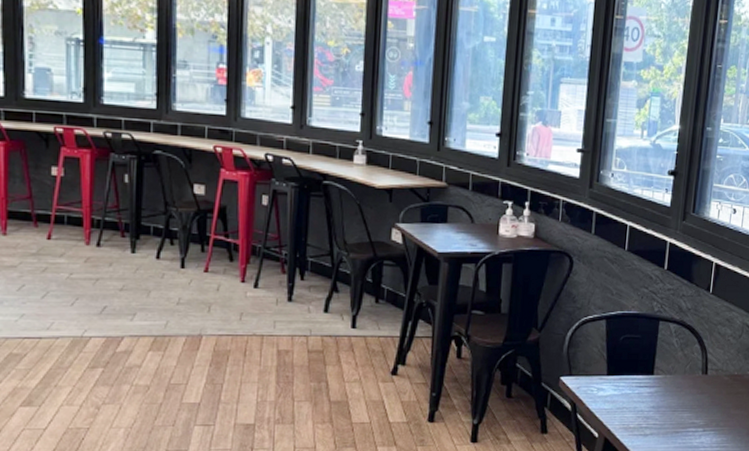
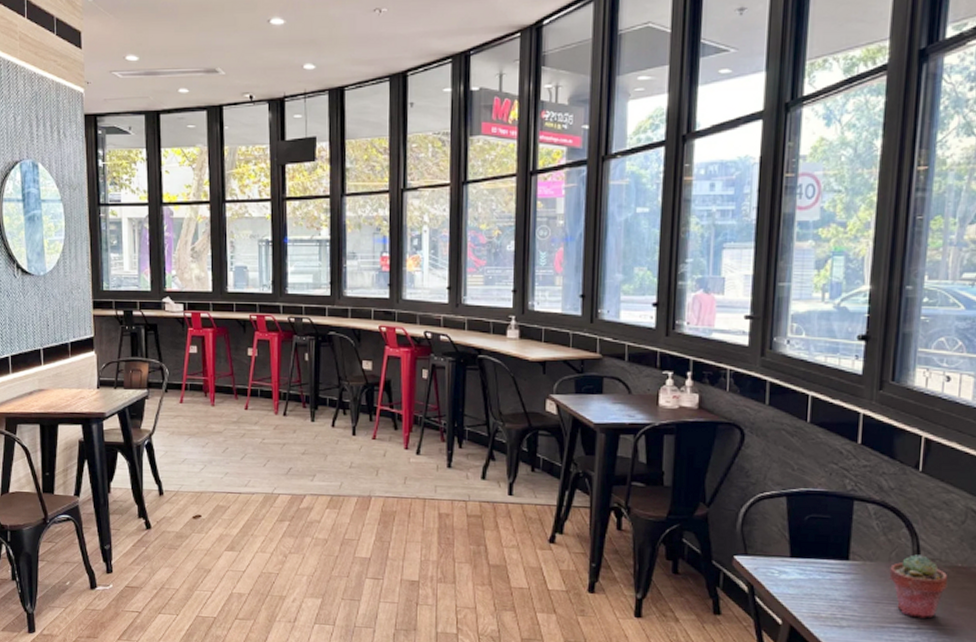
potted succulent: none [684,366,727,422] -> present [889,554,948,619]

